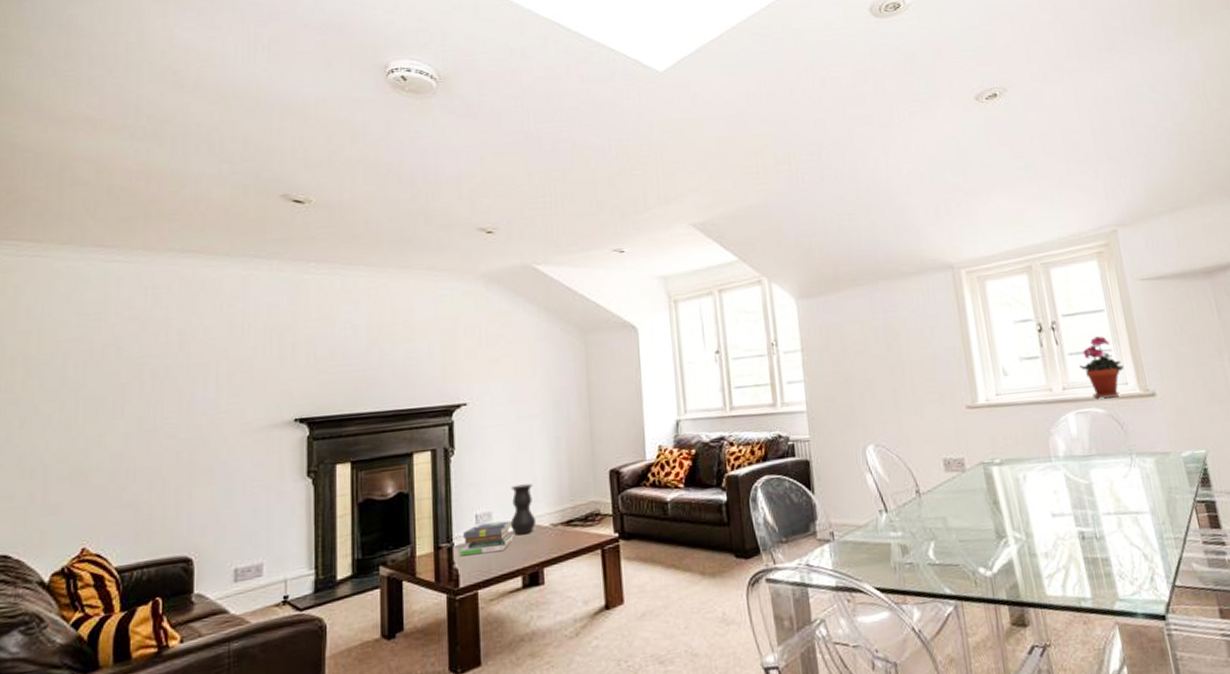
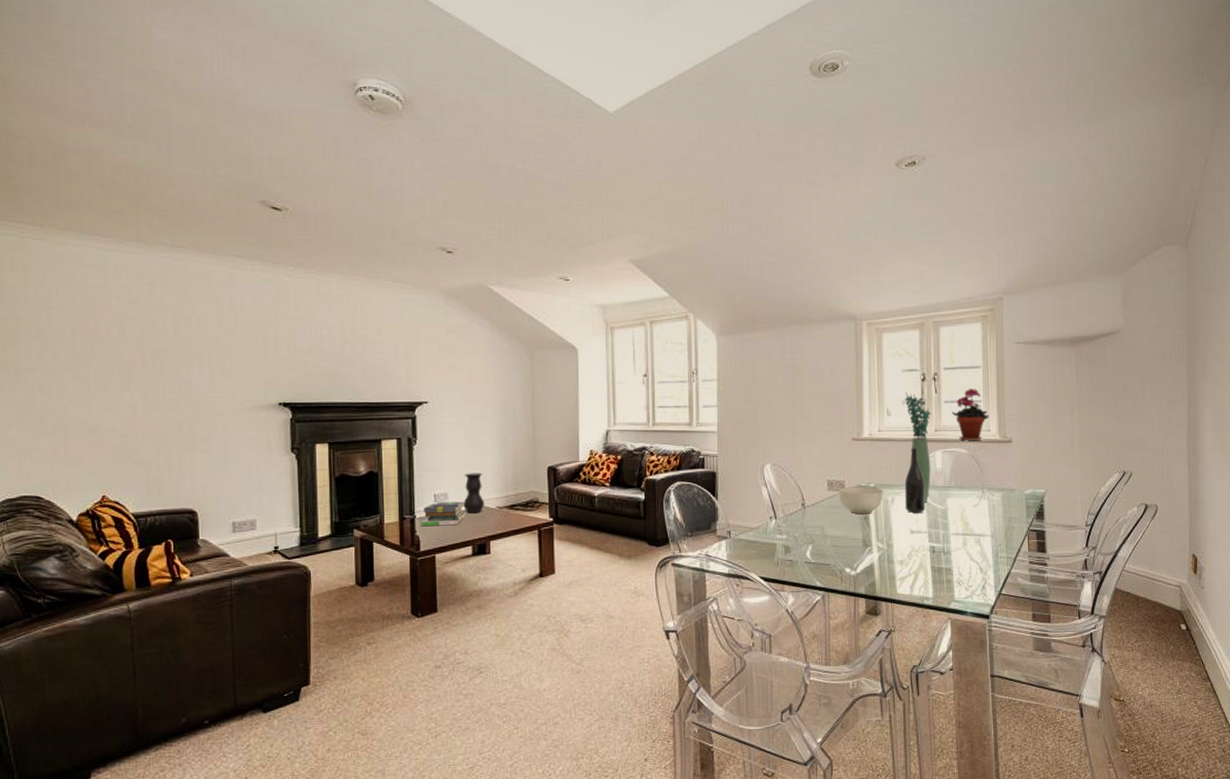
bowl: none [957,463,1012,499] -> present [838,486,883,515]
vase: none [1021,346,1068,478] -> present [904,392,931,503]
wine bottle: none [1035,411,1066,491] -> present [904,448,926,513]

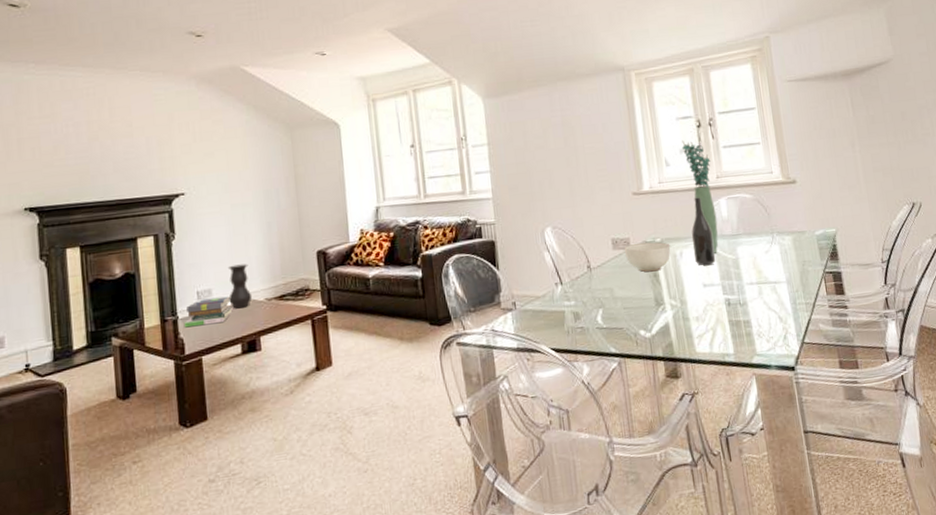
potted plant: present [952,388,989,442] -> none [732,130,770,186]

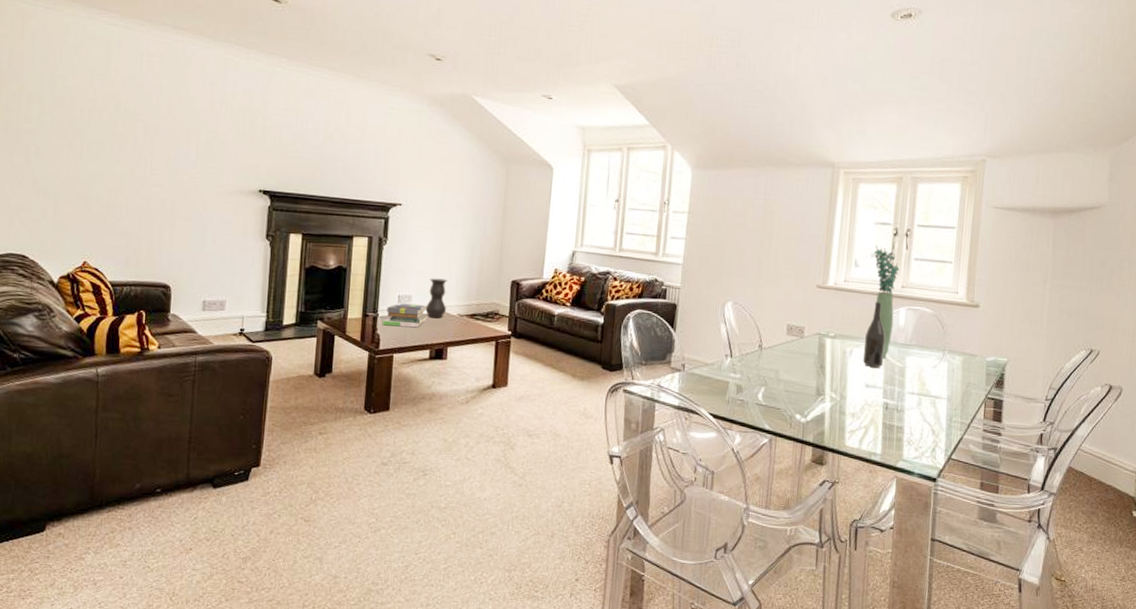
bowl: present [624,242,671,272] -> none [797,333,843,363]

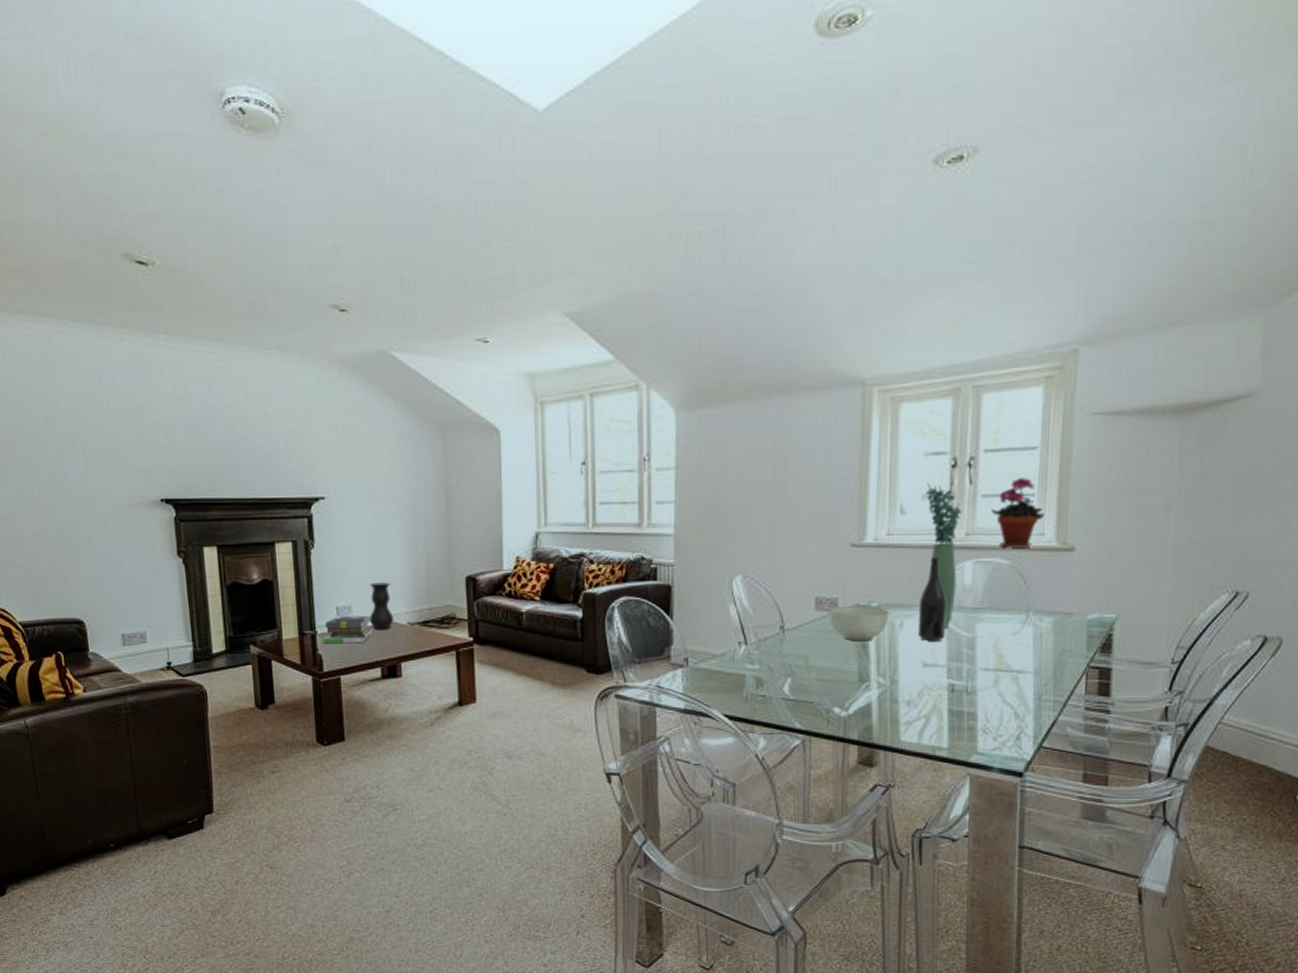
bowl: none [797,333,843,363] -> present [829,606,889,642]
potted plant: none [921,248,958,303] -> present [991,476,1044,549]

